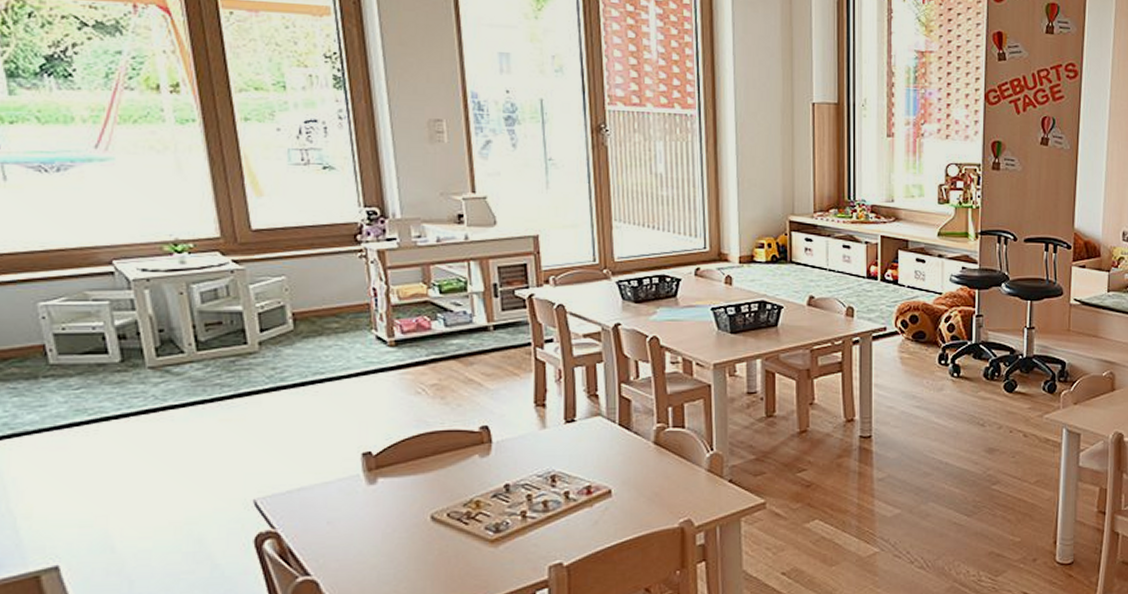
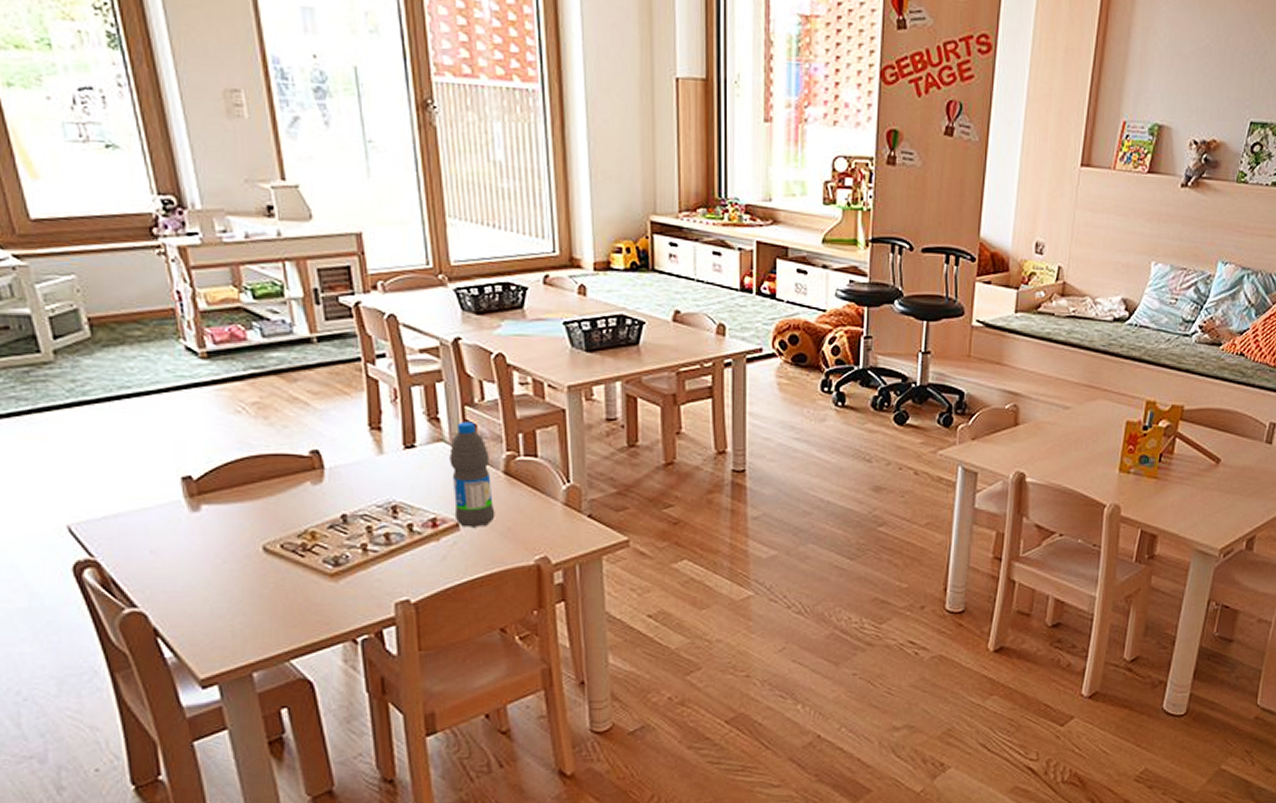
water bottle: none [605,397,645,494] -> present [449,421,495,527]

